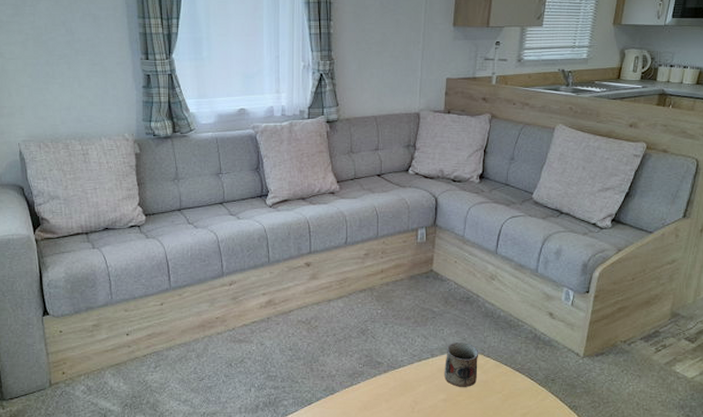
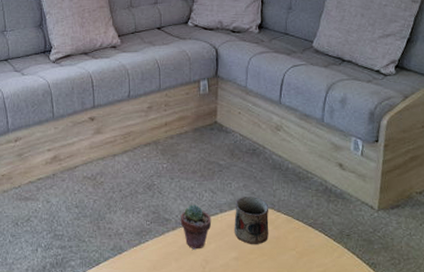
potted succulent: none [393,349,423,391] -> present [181,204,212,250]

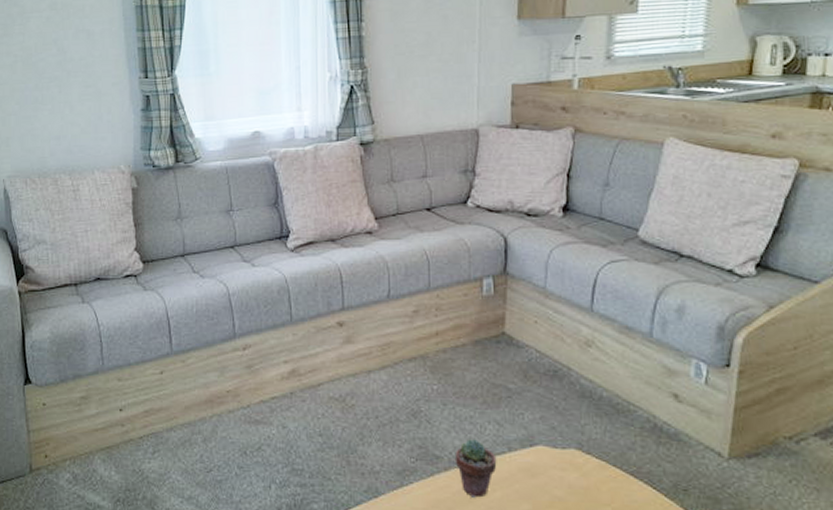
mug: present [234,197,269,244] -> none [527,432,575,495]

